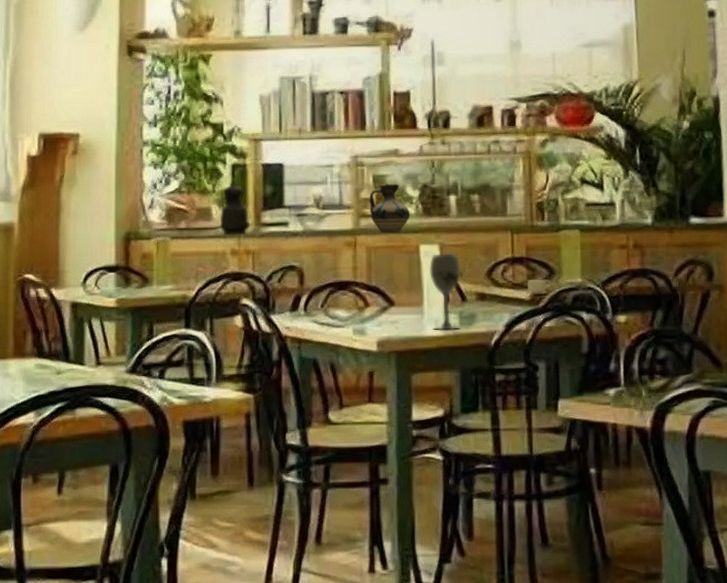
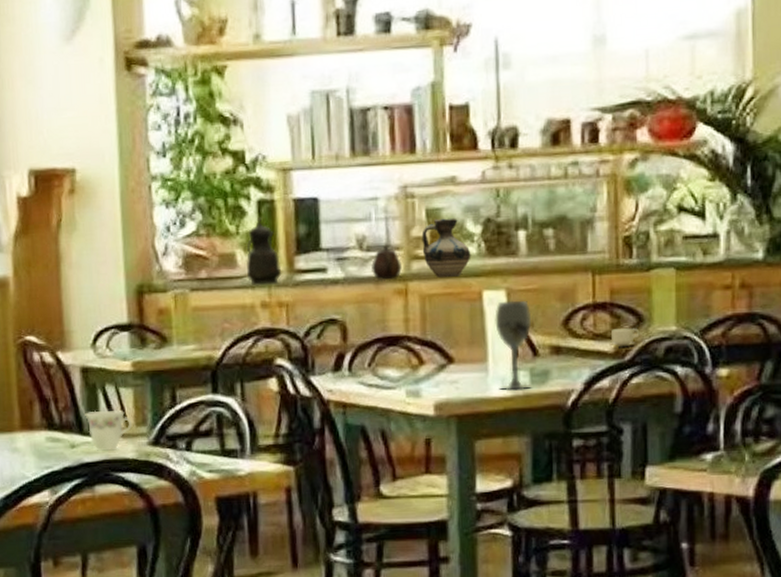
teacup: none [72,341,112,378] -> present [85,409,132,452]
teapot: none [325,203,352,235] -> present [370,244,402,281]

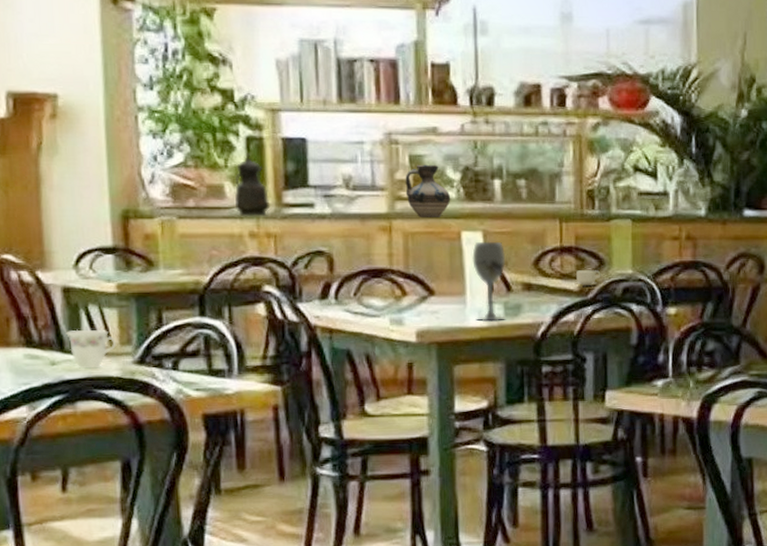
teapot: present [370,244,402,281] -> none [356,185,386,219]

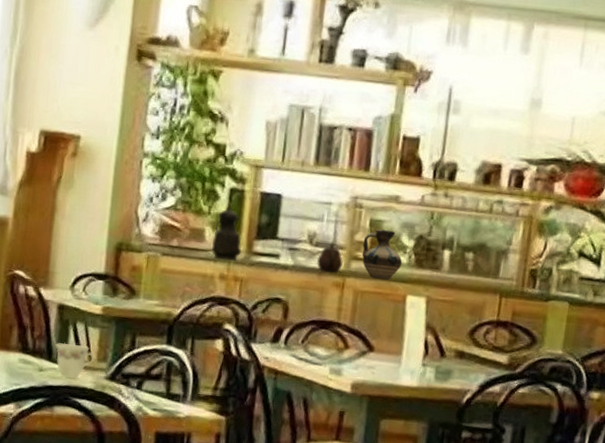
teapot: none [356,185,386,219] -> present [316,243,343,275]
wine glass: present [472,241,506,322] -> none [407,306,445,383]
teacup: present [574,265,606,287] -> none [505,343,537,362]

